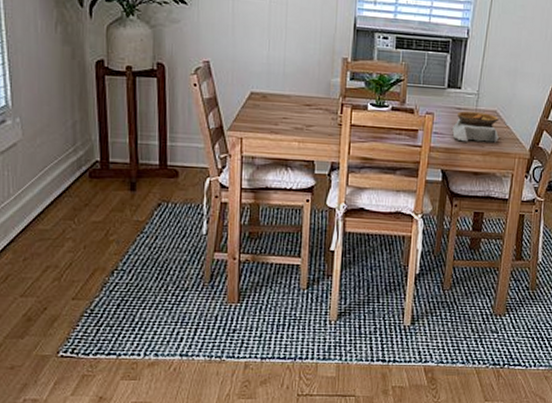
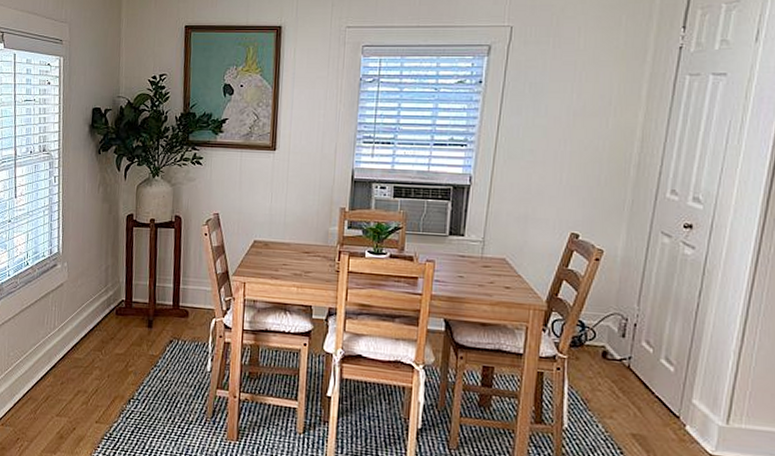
bowl: present [452,111,500,143] -> none [455,259,511,292]

